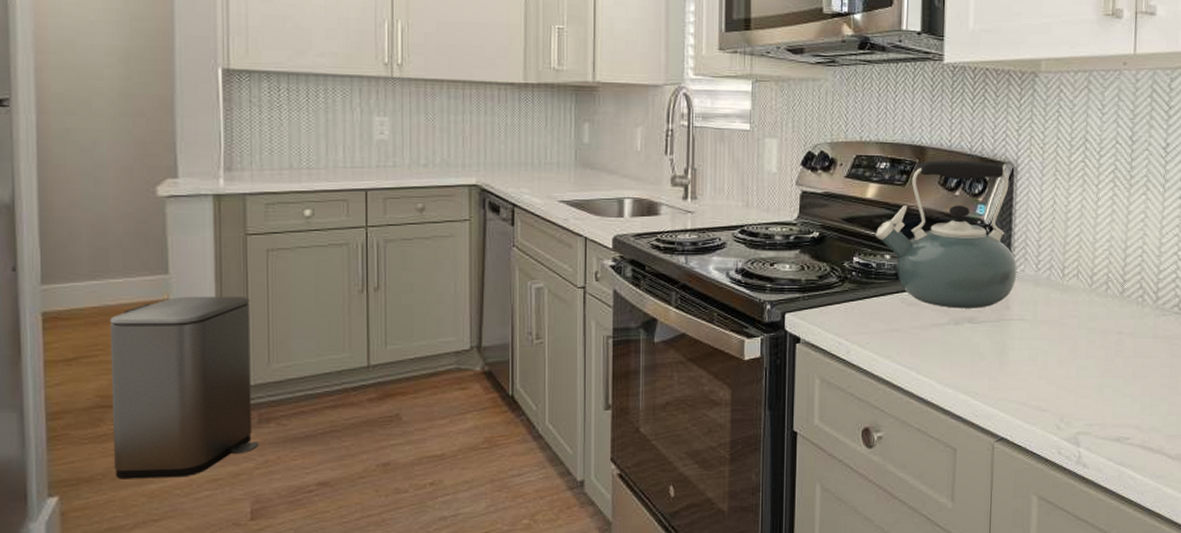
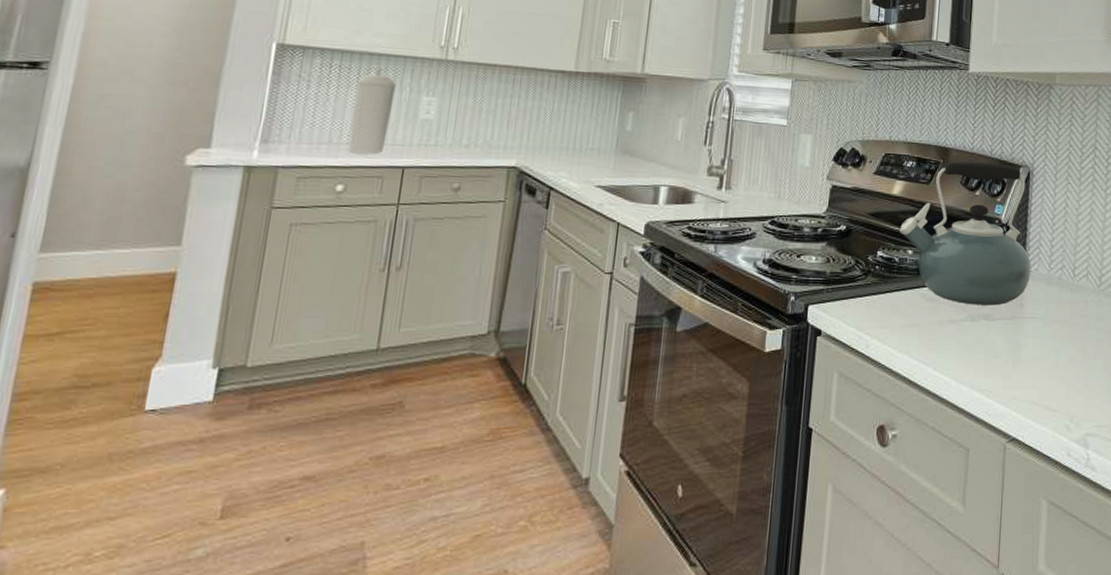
pedal bin: present [109,295,259,479] -> none [75,269,263,470]
canister: none [307,88,346,178] -> present [348,67,396,155]

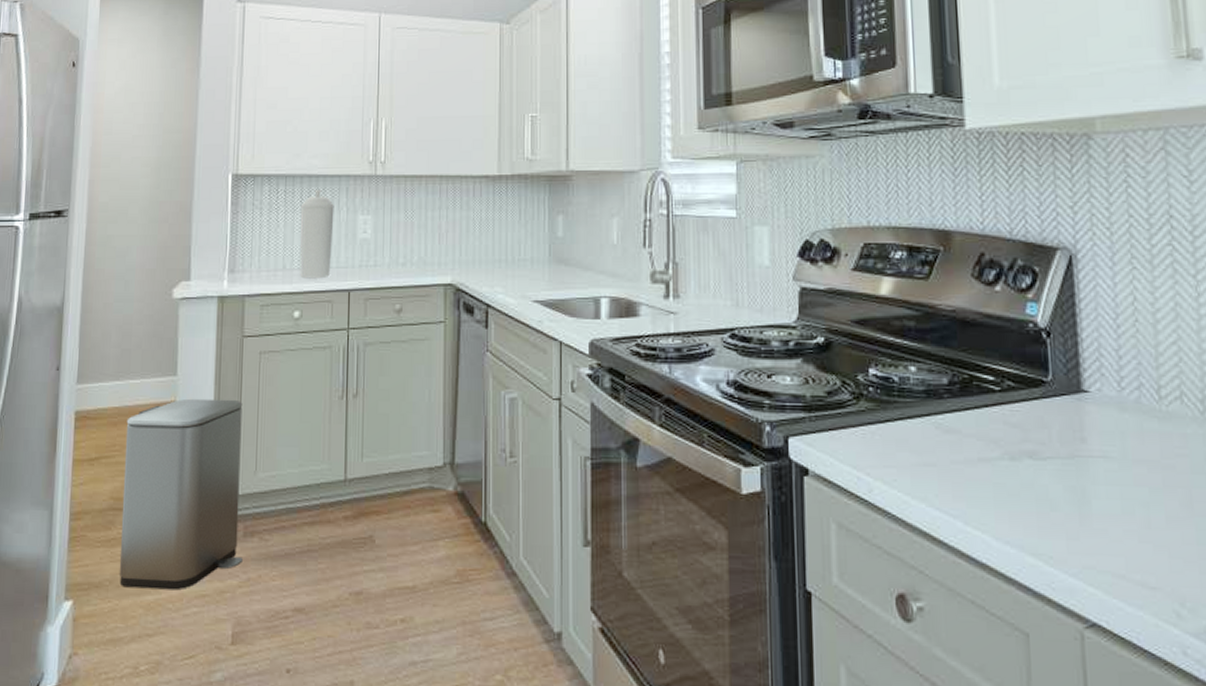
pedal bin: none [75,269,263,470] -> present [119,398,243,590]
kettle: present [899,161,1032,306] -> none [894,247,1092,439]

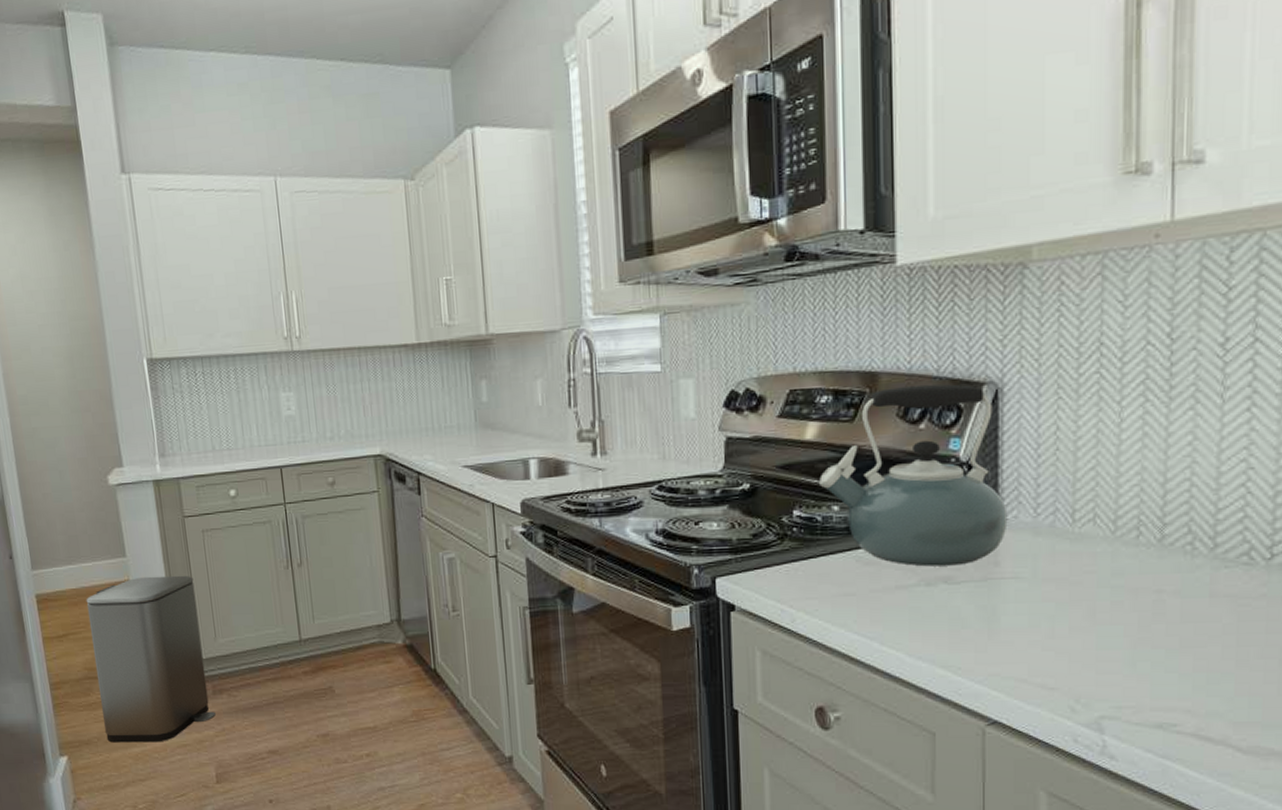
canister: present [300,189,334,279] -> none [221,368,260,458]
kettle: none [894,247,1092,439] -> present [818,384,1008,567]

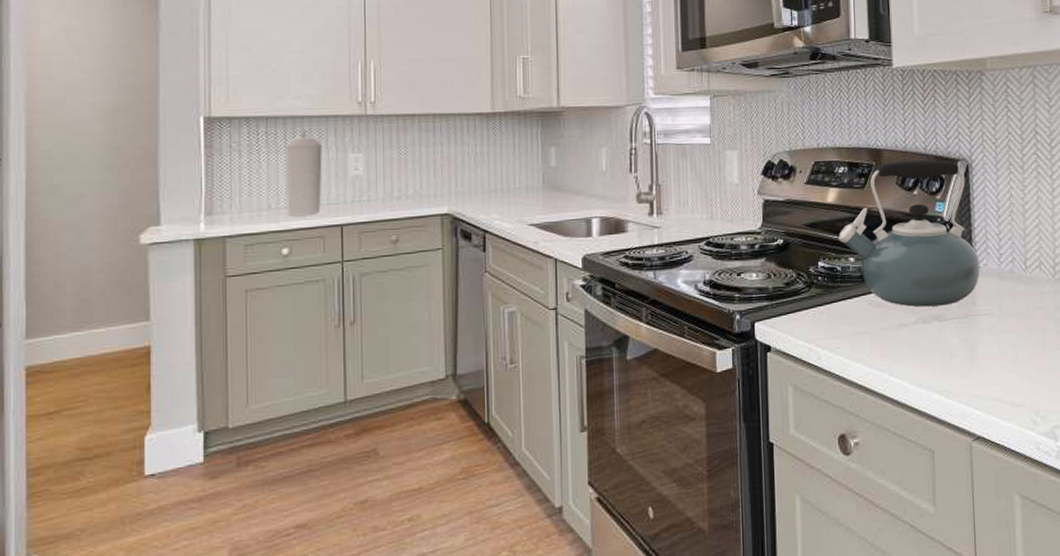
pedal bin: present [86,575,216,743] -> none [91,338,237,534]
canister: none [221,368,260,458] -> present [284,129,322,217]

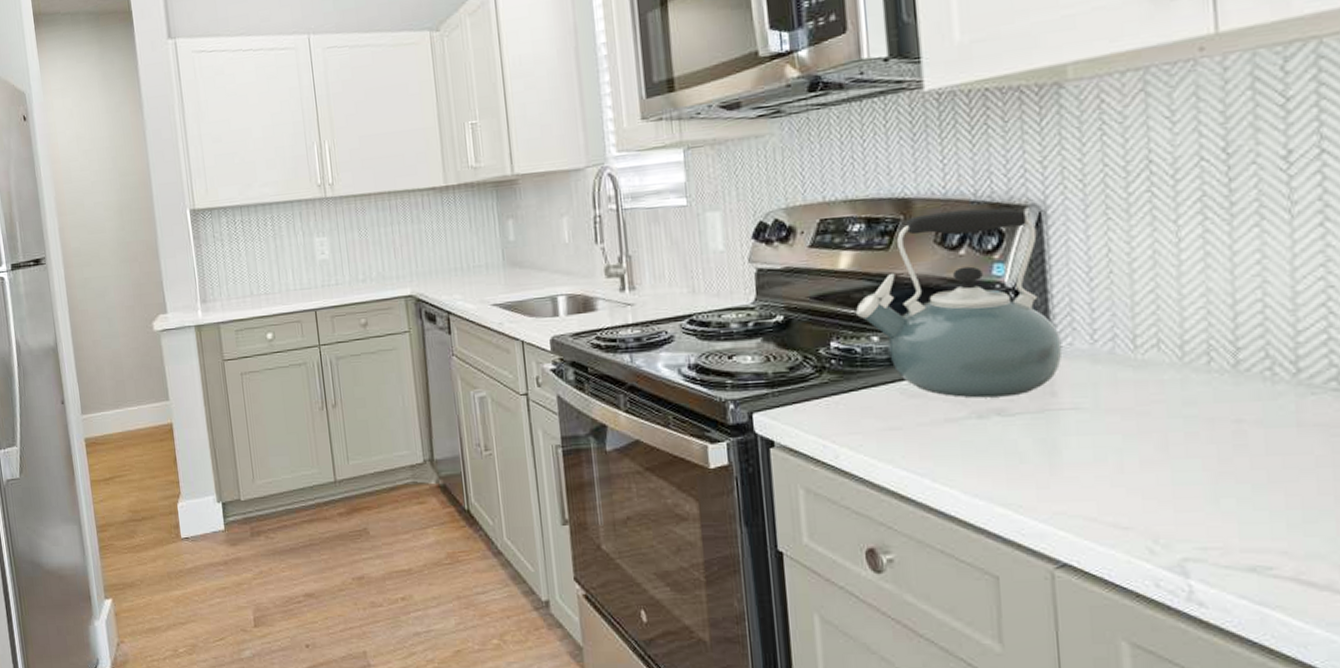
canister: present [284,129,322,217] -> none [258,216,295,303]

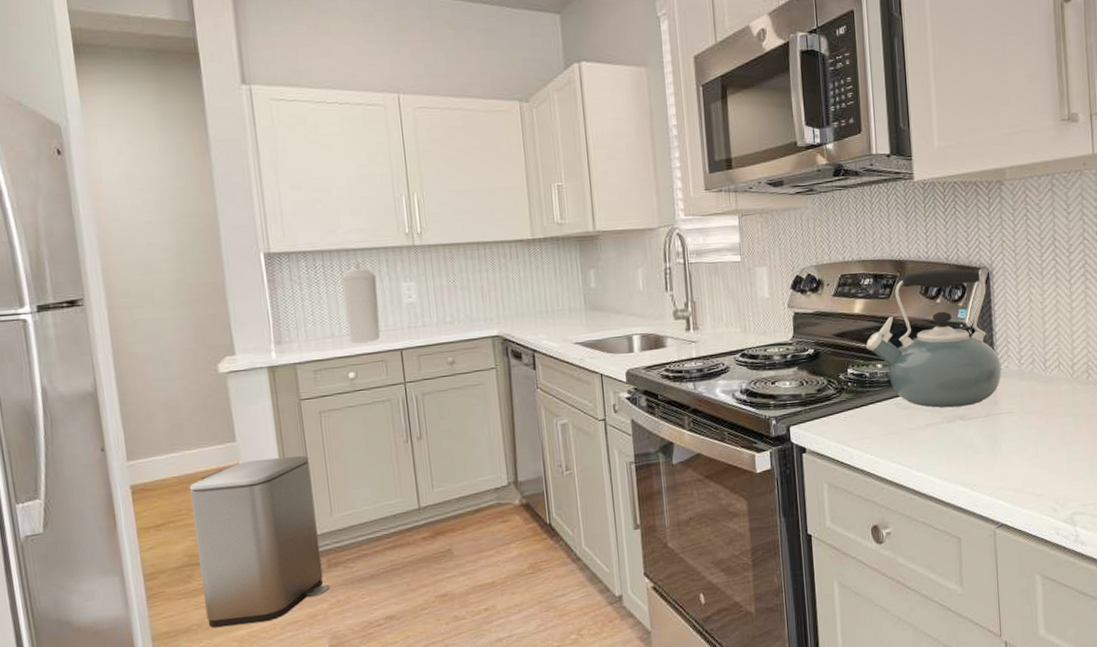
pedal bin: none [131,417,254,585] -> present [189,455,330,628]
canister: none [258,216,295,303] -> present [341,261,380,343]

